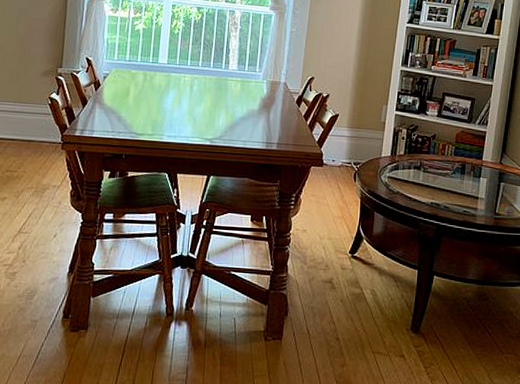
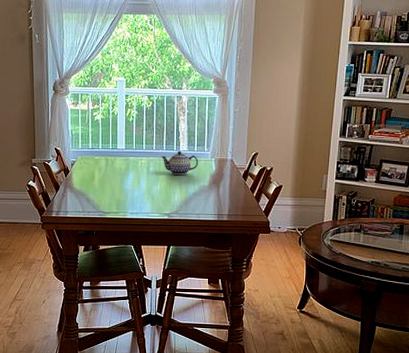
teapot: none [207,69,249,96] -> present [161,150,199,175]

